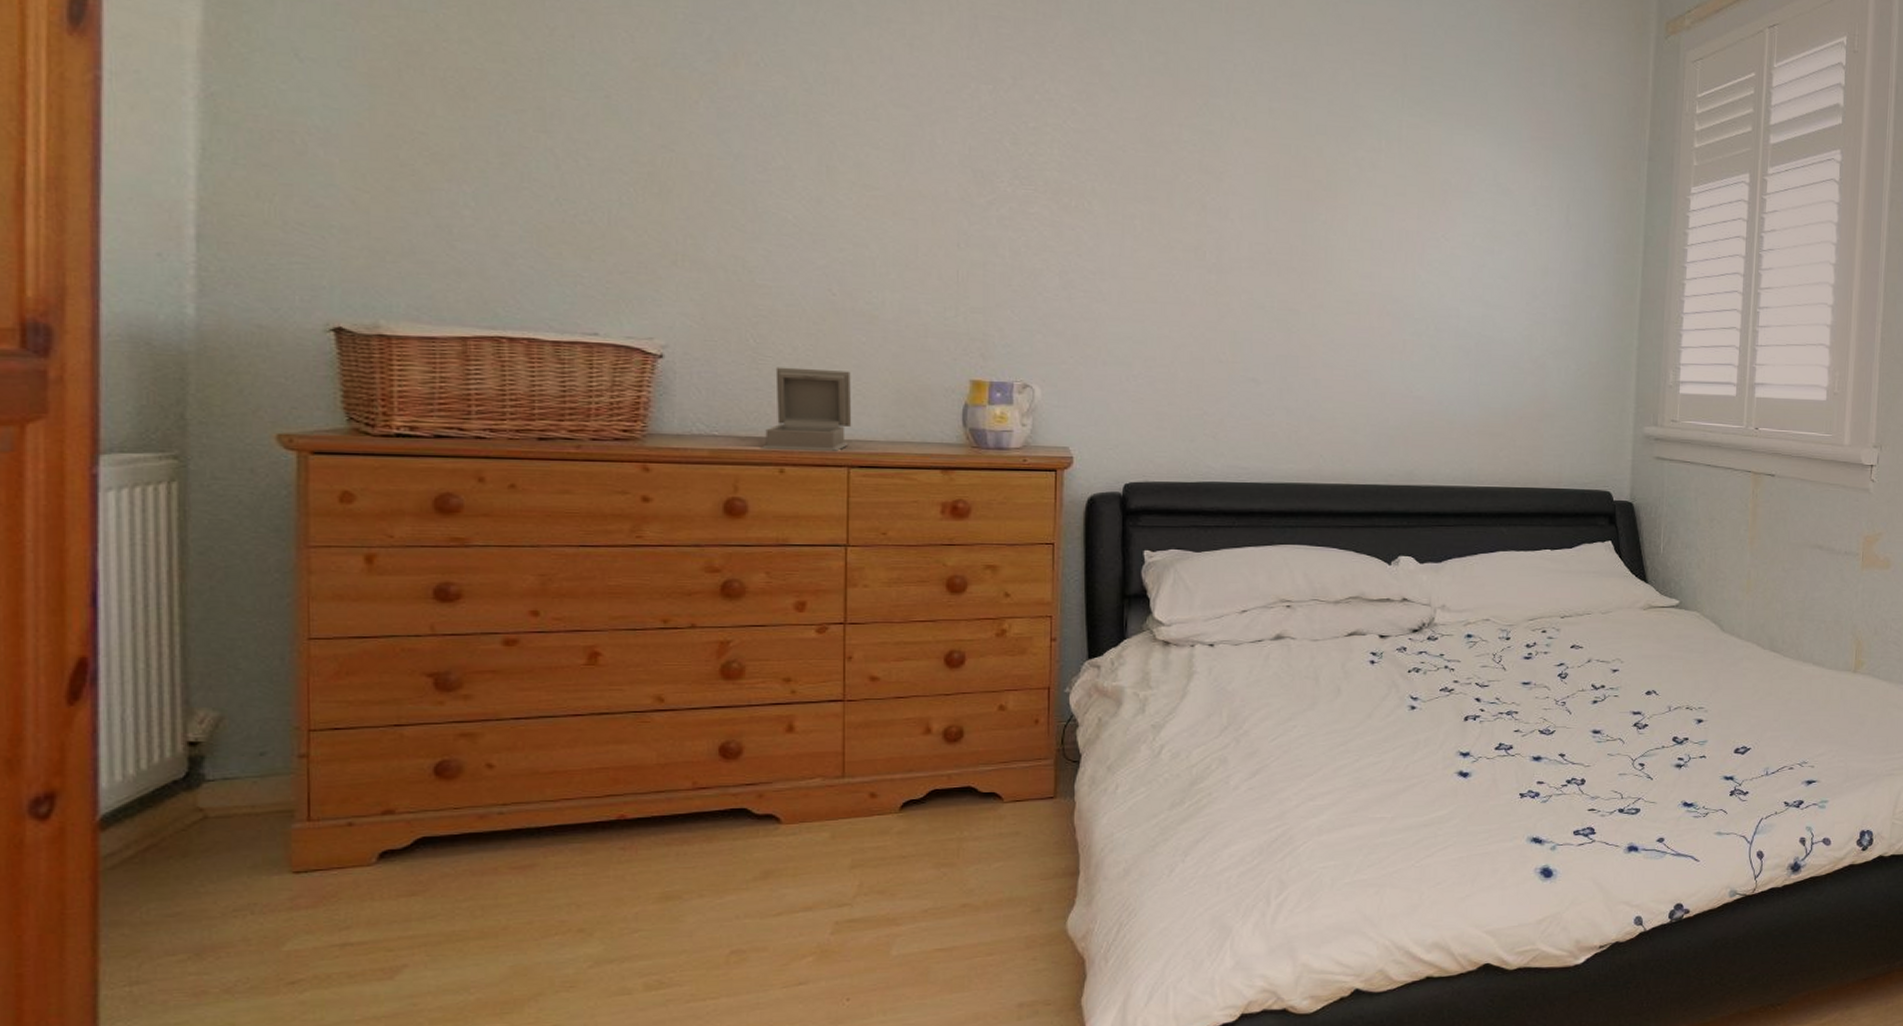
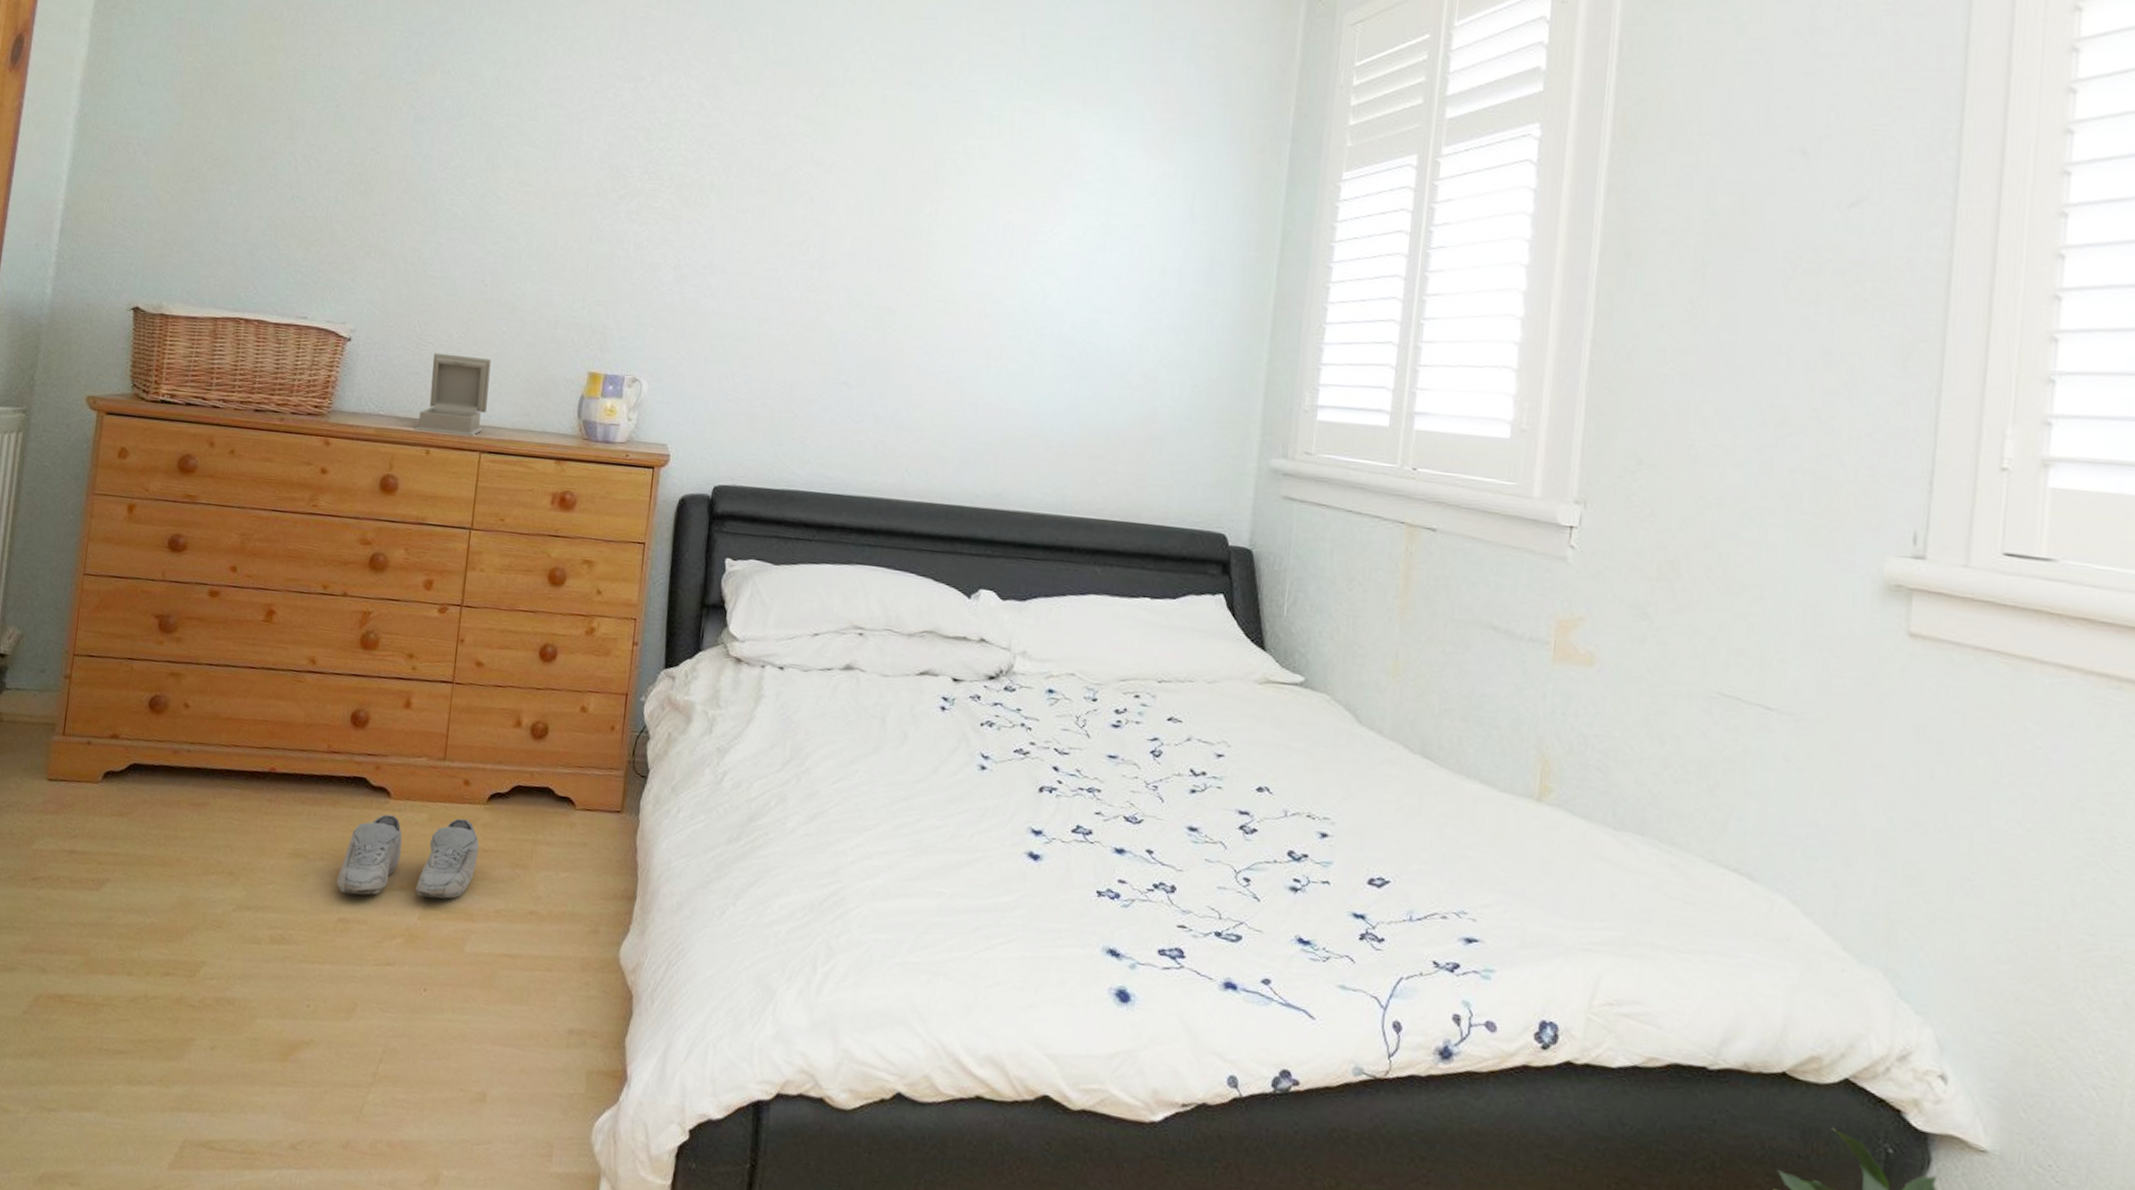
shoe: none [723,830,896,925] -> present [336,814,480,899]

